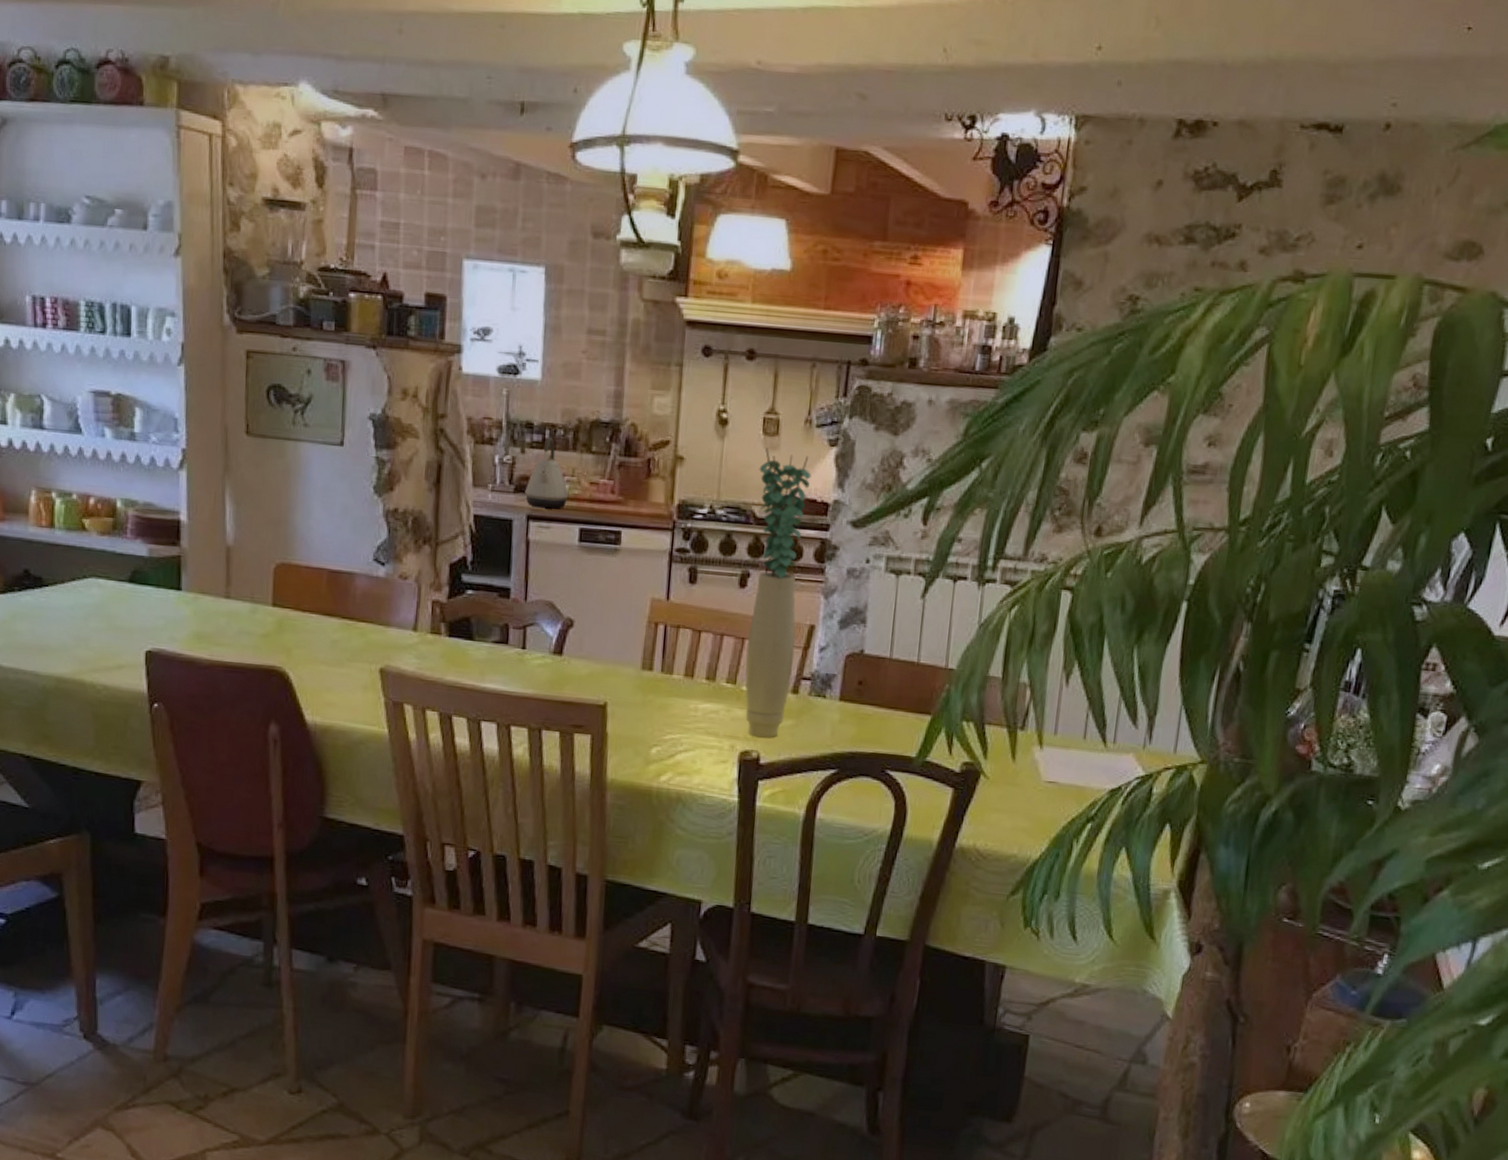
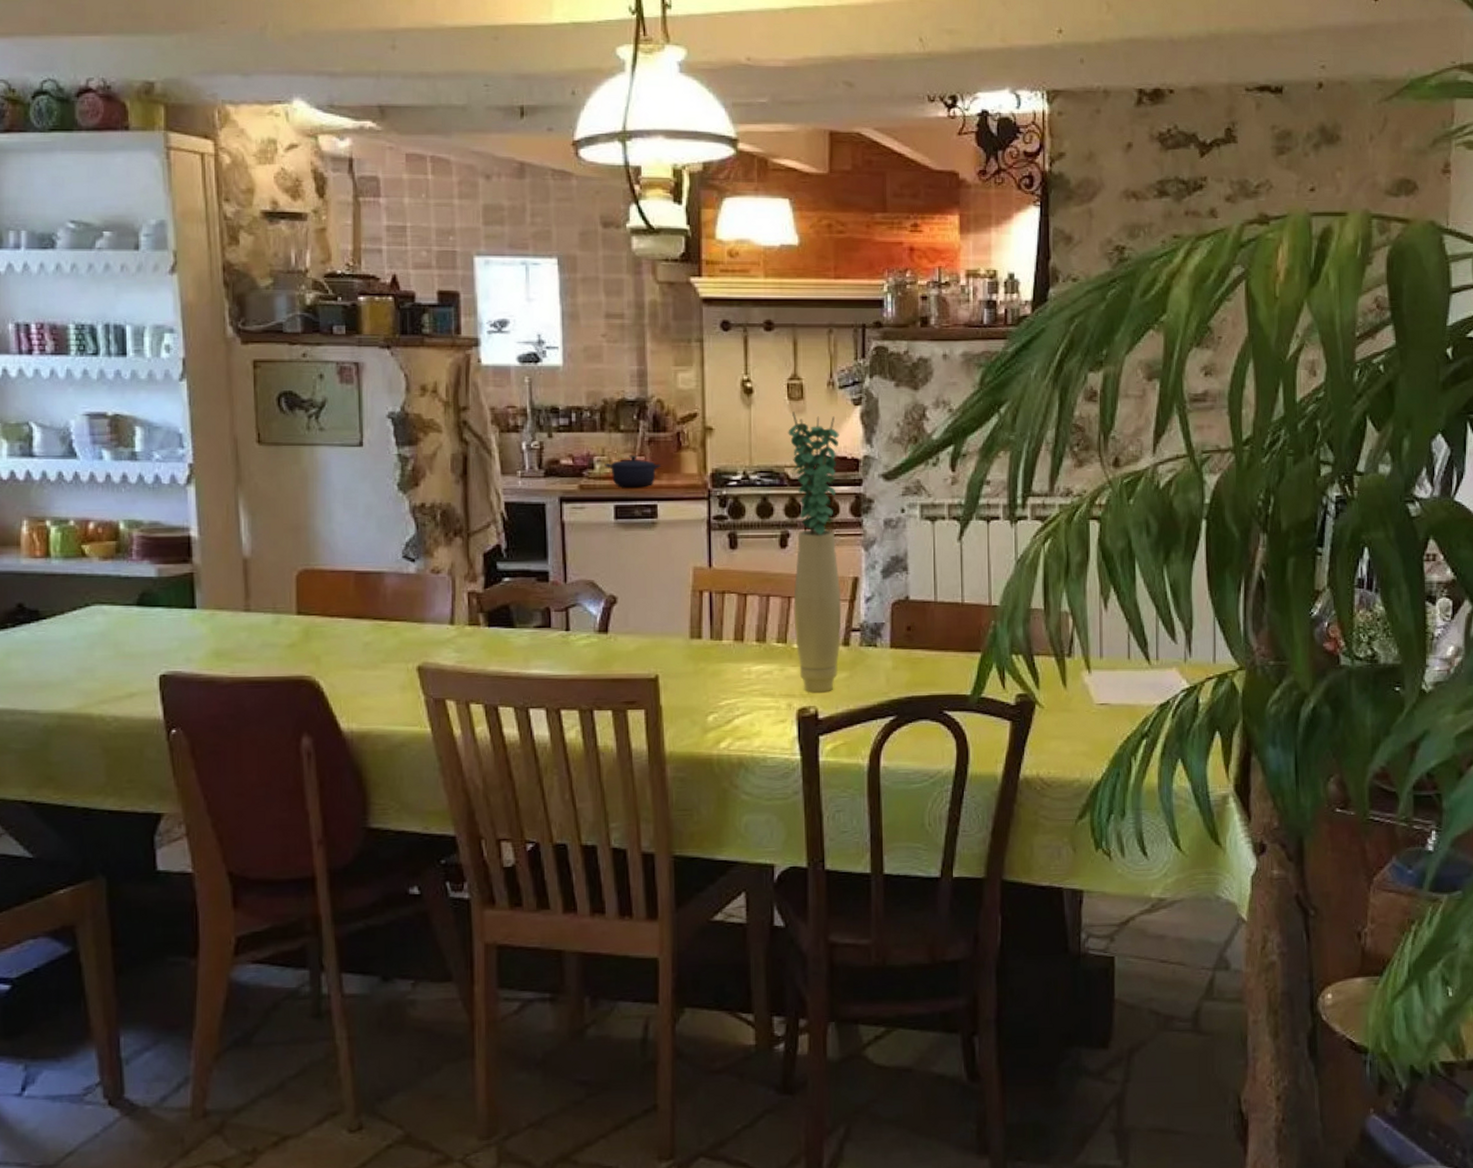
kettle: present [524,436,569,509] -> none [555,419,601,489]
cooking pot: none [573,478,629,513] -> present [604,455,661,488]

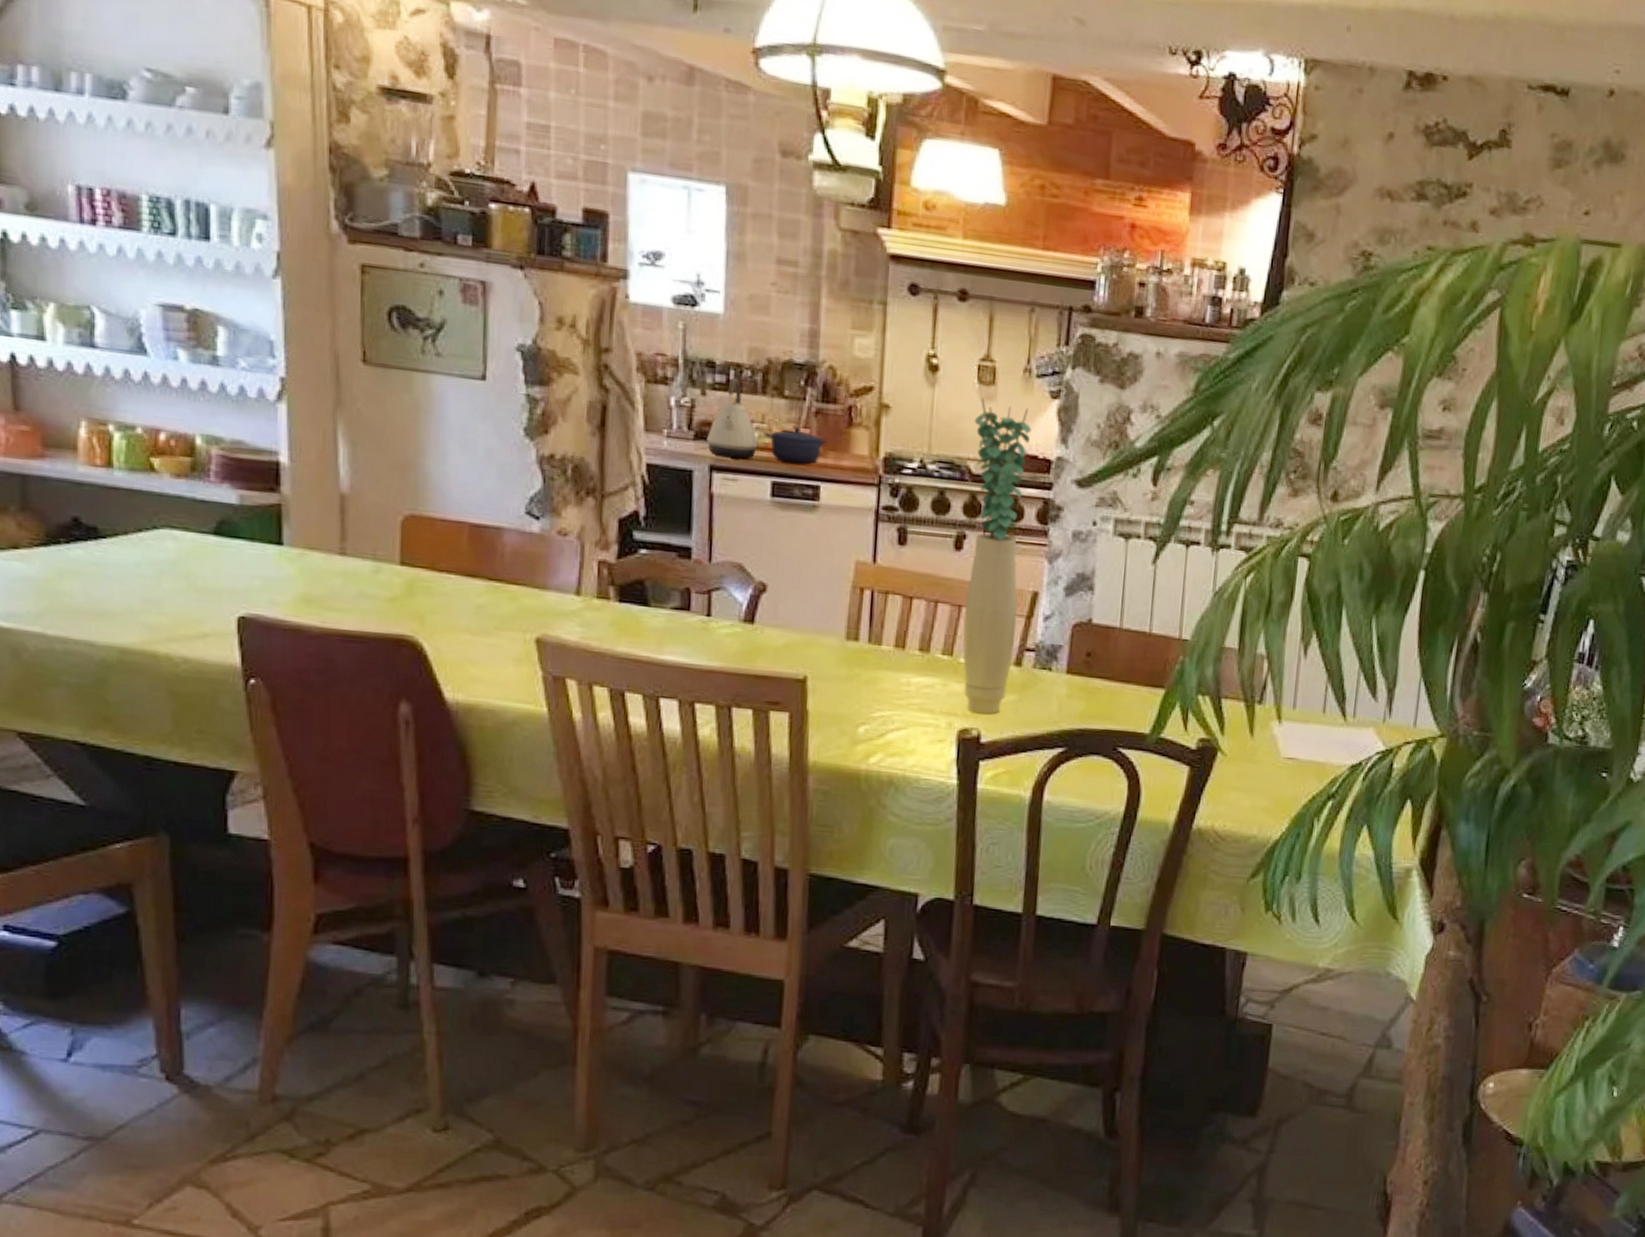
kettle: none [555,419,601,489] -> present [706,377,759,460]

